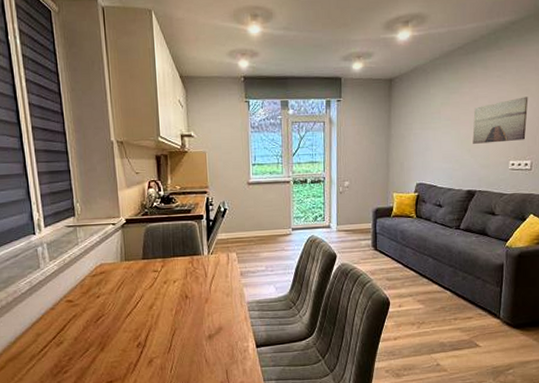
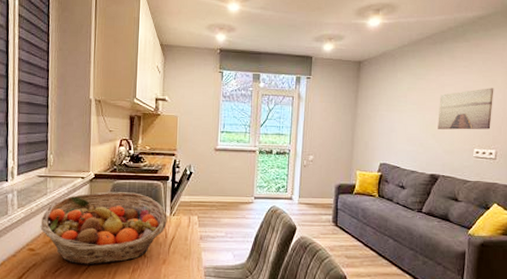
fruit basket: none [75,234,207,312] -> present [40,192,168,265]

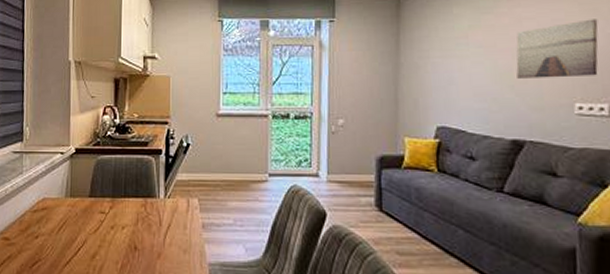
fruit basket: present [40,192,168,265] -> none [16,169,162,259]

